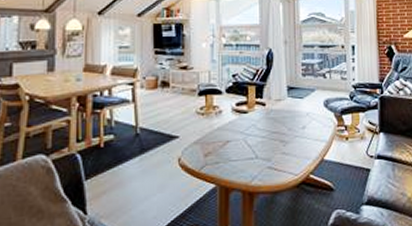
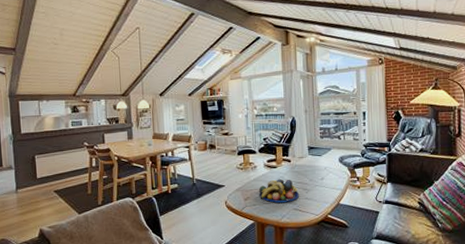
fruit bowl: none [223,128,276,159] -> present [258,179,300,203]

